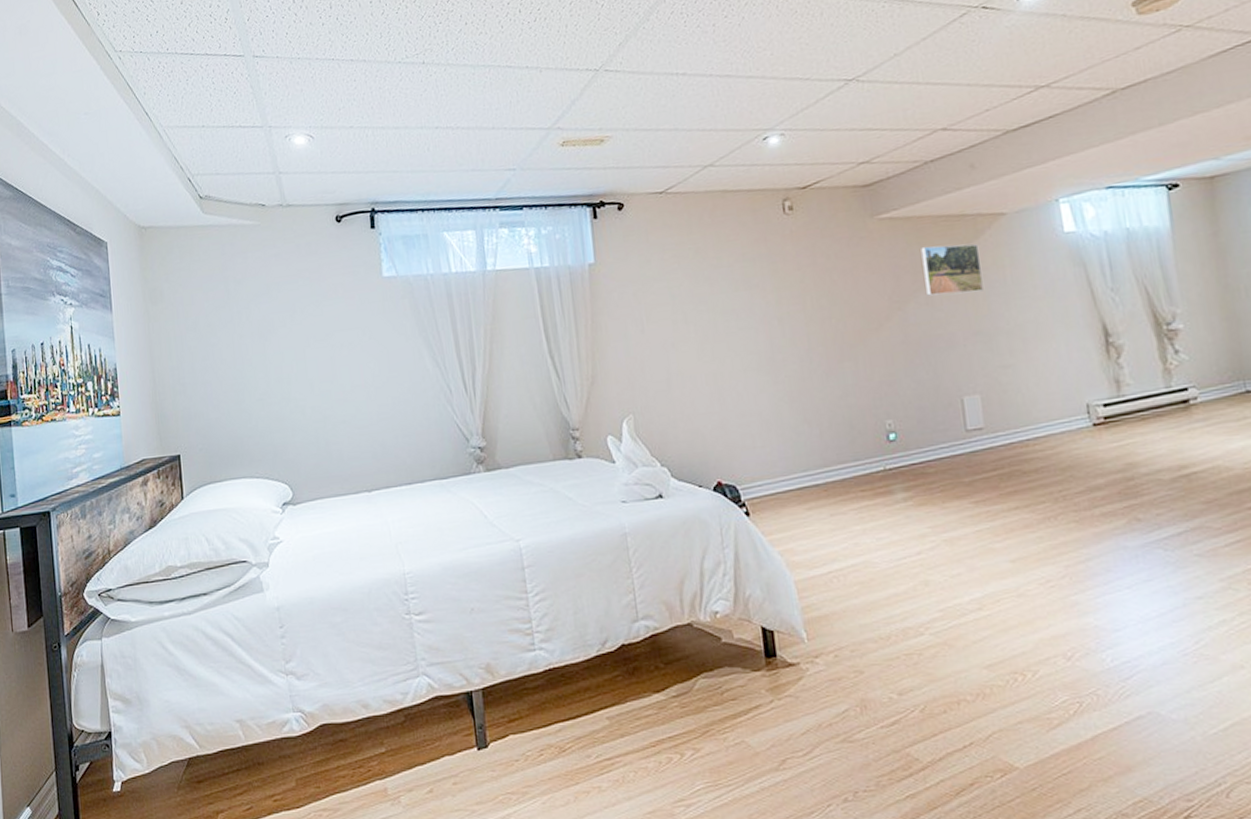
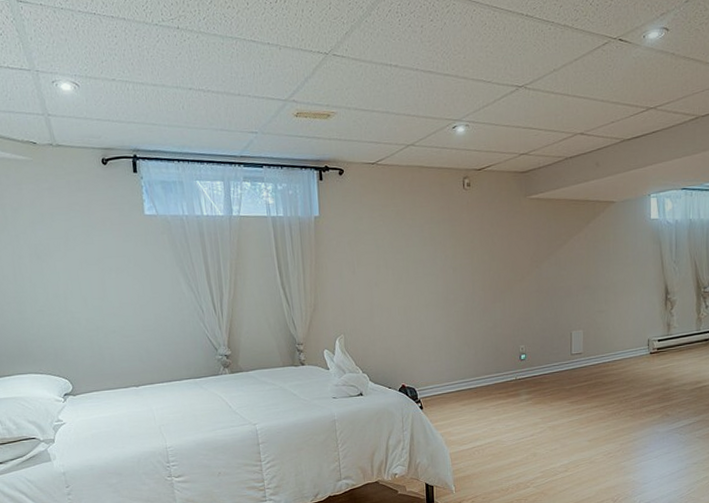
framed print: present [921,244,984,296] -> none [556,222,595,259]

